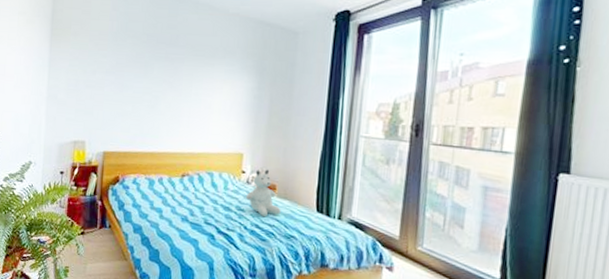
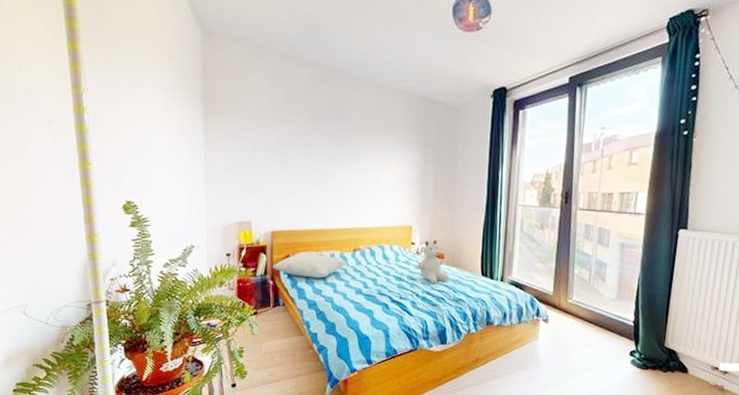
cushion: none [102,175,175,203] -> present [273,252,347,279]

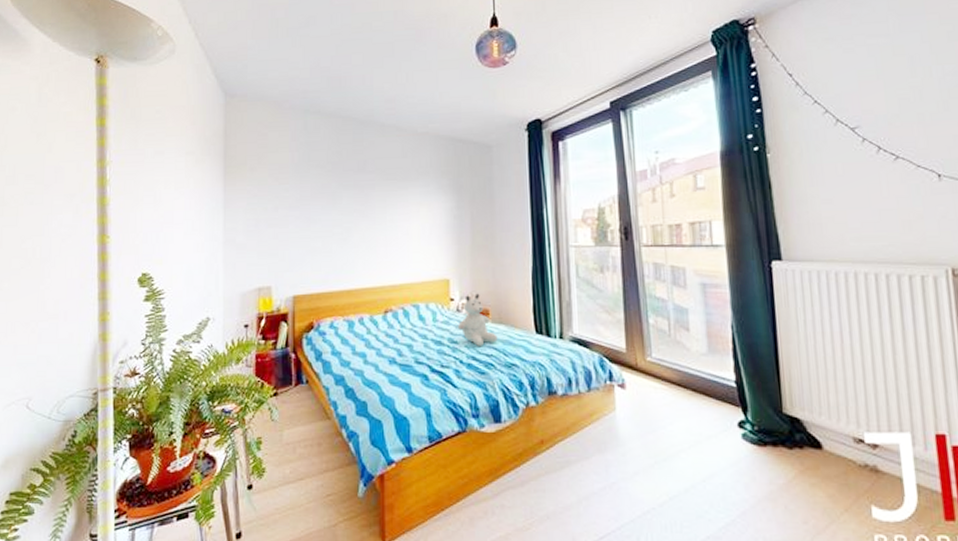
cushion: present [273,252,347,279] -> none [295,318,378,348]

